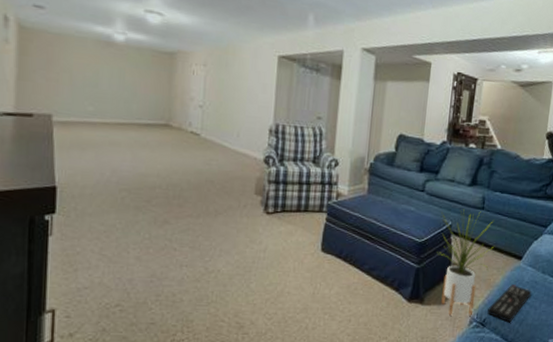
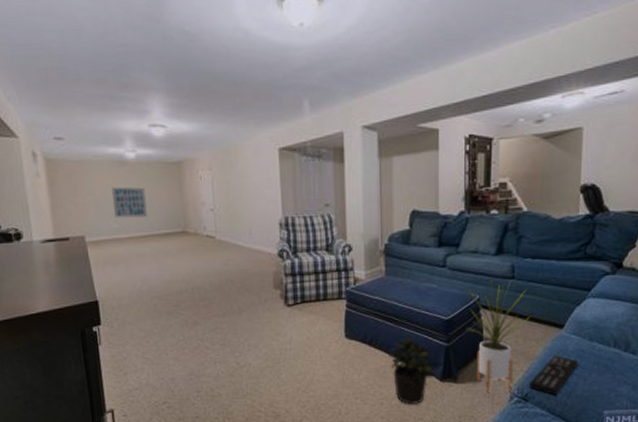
wall art: none [91,67,130,104] -> present [111,187,147,218]
potted plant: none [361,253,404,324] -> present [389,334,435,405]

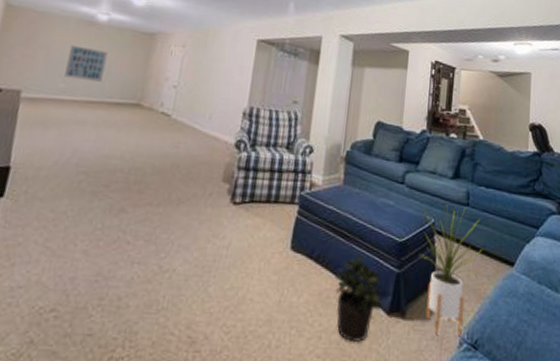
remote control: present [529,355,579,396] -> none [479,297,529,346]

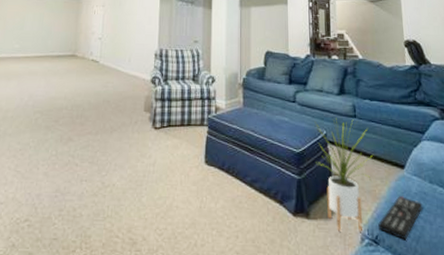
wall art: present [64,45,108,82] -> none [18,14,47,40]
potted plant: present [335,254,383,343] -> none [244,164,289,241]
remote control: none [479,297,529,346] -> present [378,196,423,240]

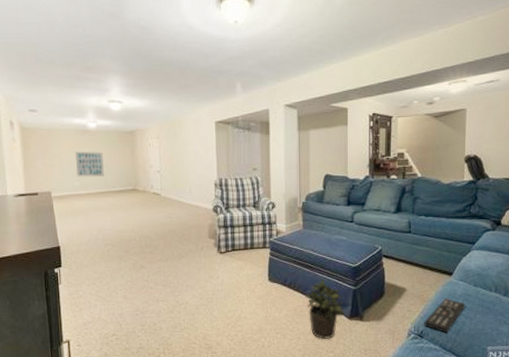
wall art: none [18,14,47,40] -> present [74,151,104,177]
potted plant: none [244,164,289,241] -> present [305,278,345,340]
house plant: present [314,118,373,232] -> none [371,234,424,330]

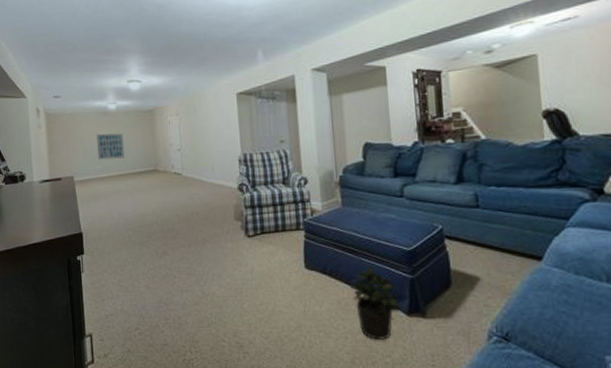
remote control: present [424,298,466,333] -> none [509,290,566,336]

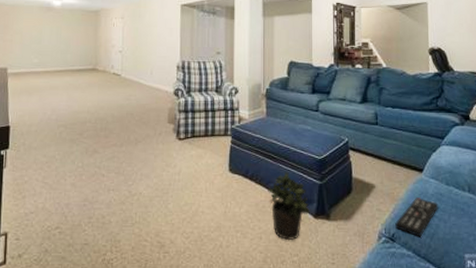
wall art: present [96,133,124,160] -> none [36,28,65,54]
remote control: none [509,290,566,336] -> present [395,198,439,237]

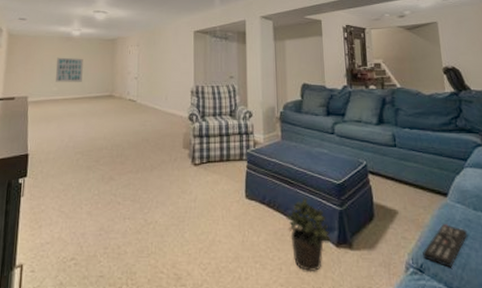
wall art: none [36,28,65,54] -> present [56,57,83,82]

